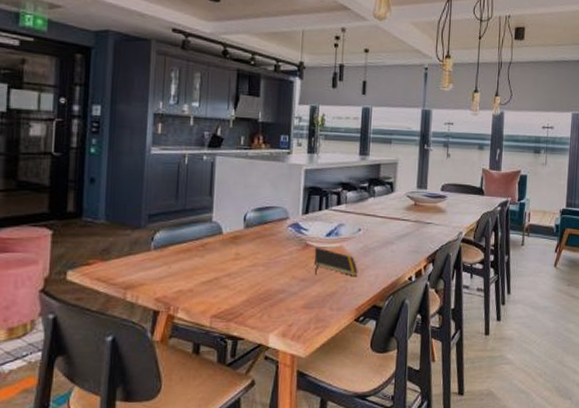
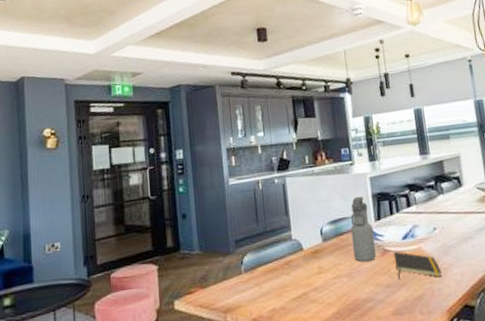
water bottle: none [274,187,299,254] -> present [350,196,376,262]

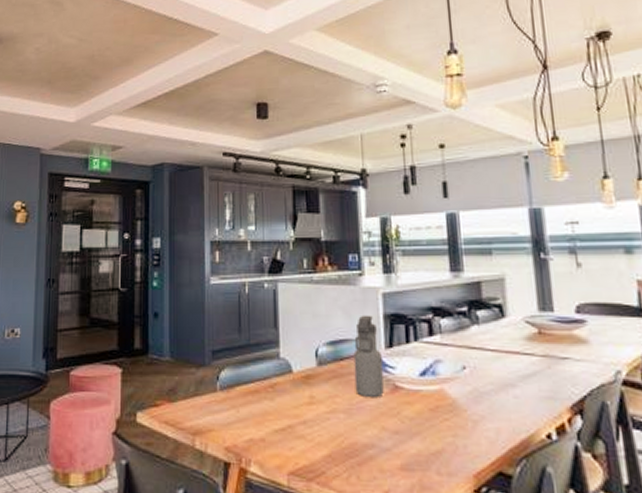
notepad: present [393,252,442,279] -> none [406,391,470,431]

